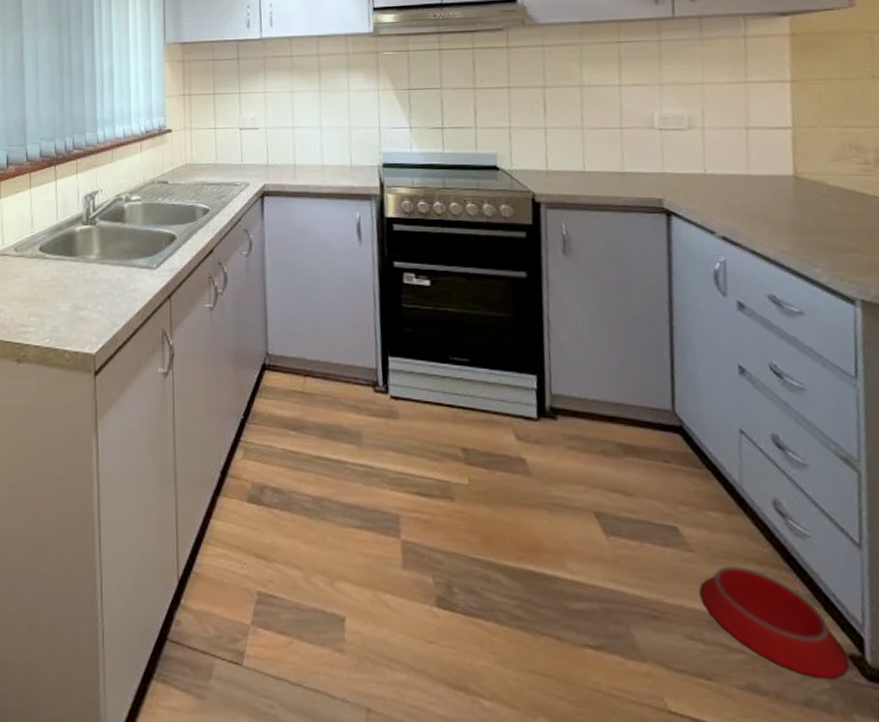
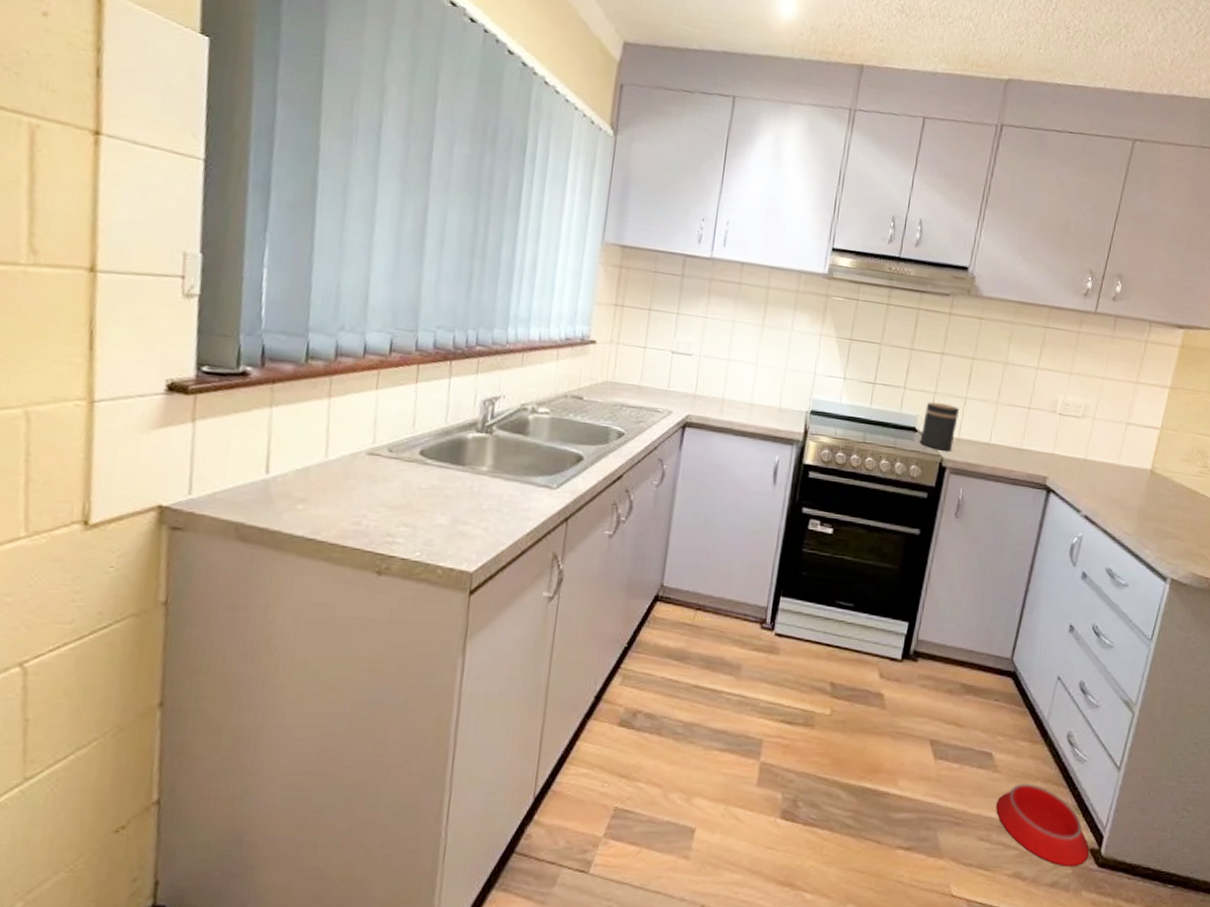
cylinder: none [503,137,543,187] -> present [919,402,959,452]

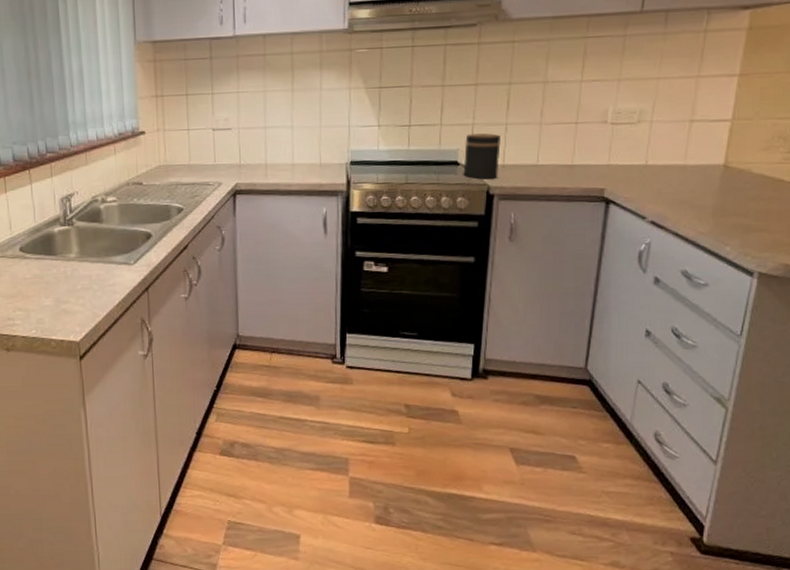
pet bowl: present [996,783,1090,866] -> none [585,481,690,554]

